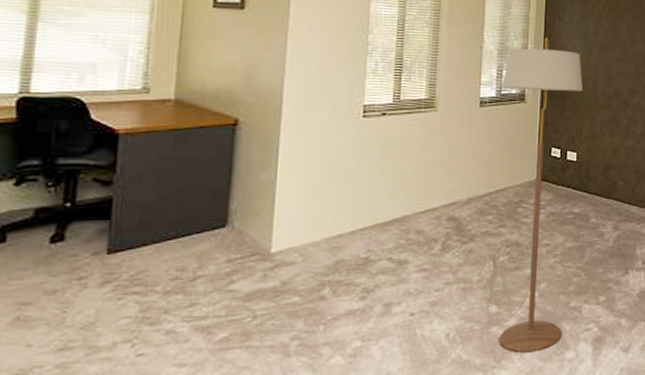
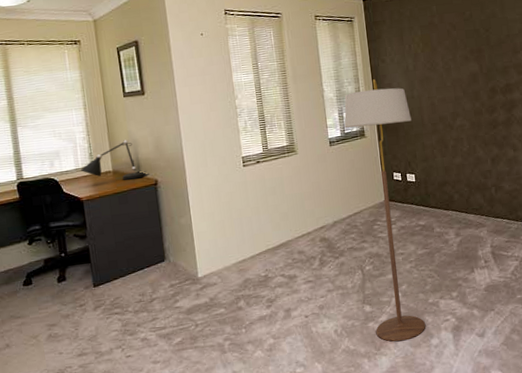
desk lamp: none [126,62,230,116] -> present [81,140,150,181]

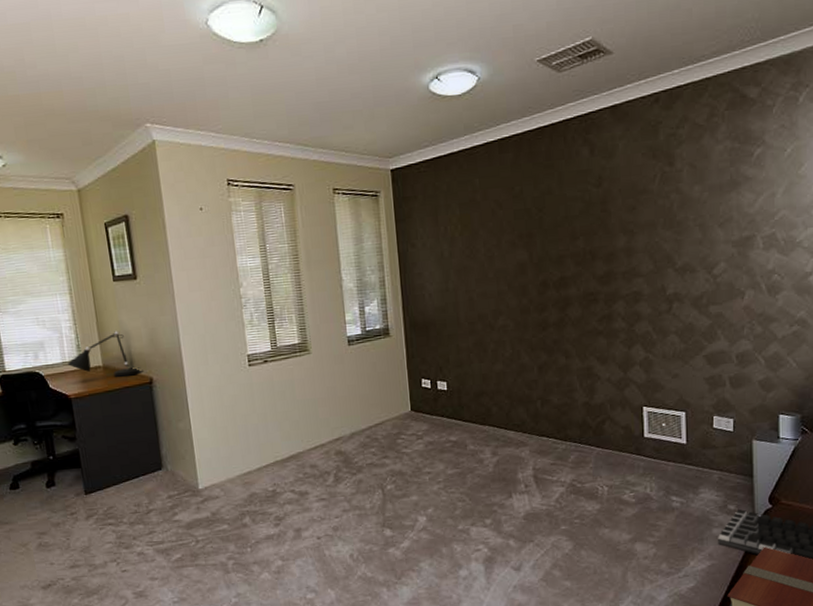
floor lamp: present [344,79,426,342] -> none [365,267,454,571]

